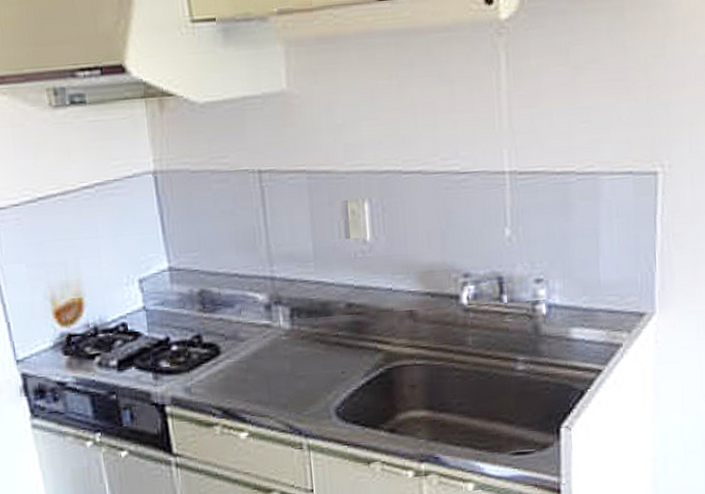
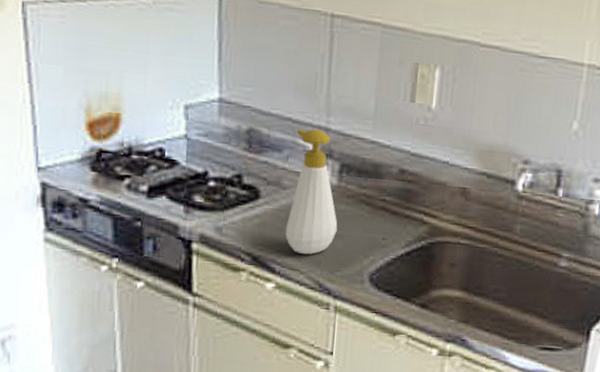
soap bottle: none [244,279,298,401] -> present [286,128,338,255]

